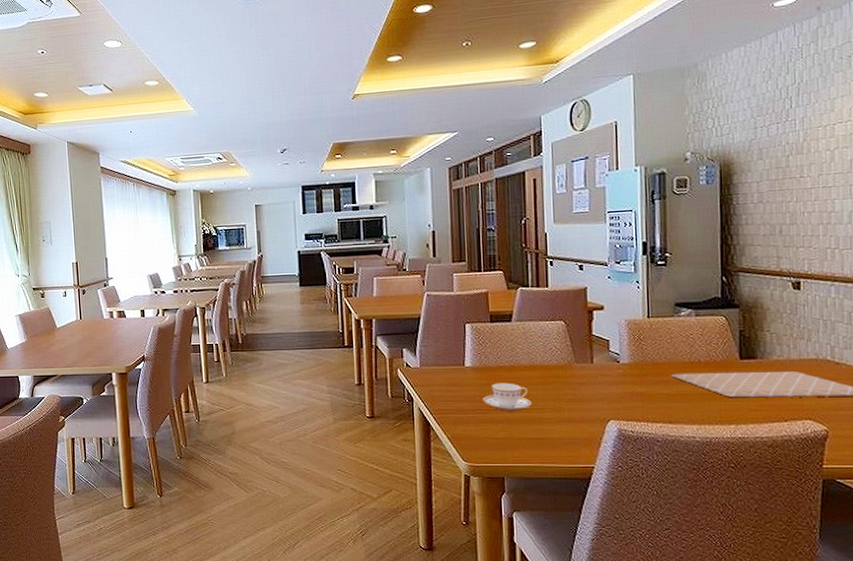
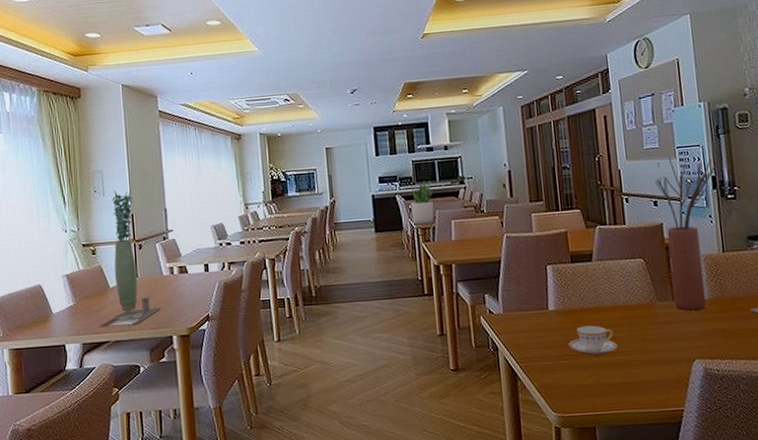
place setting: none [47,337,101,363] -> present [98,297,160,328]
vase: none [59,240,82,349] -> present [112,190,138,311]
planter: none [334,238,357,281] -> present [410,180,434,225]
vase: none [582,222,650,374] -> present [655,157,718,311]

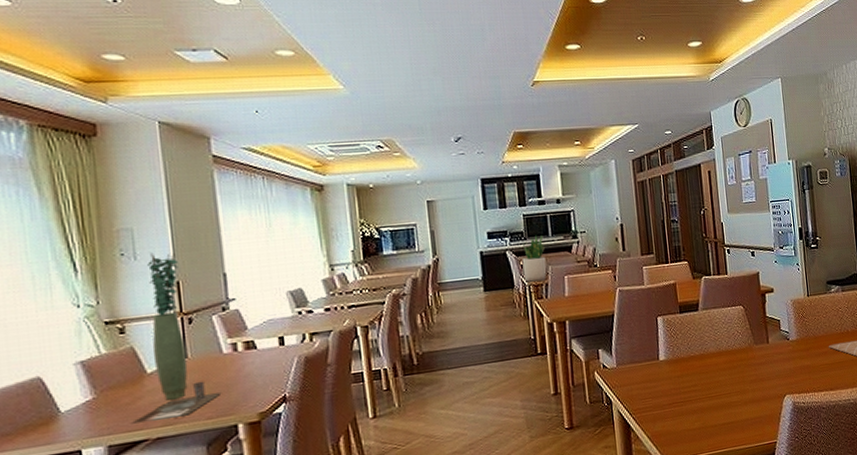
teacup: present [568,325,618,356] -> none [678,371,722,402]
vase: present [655,157,718,311] -> none [752,210,804,352]

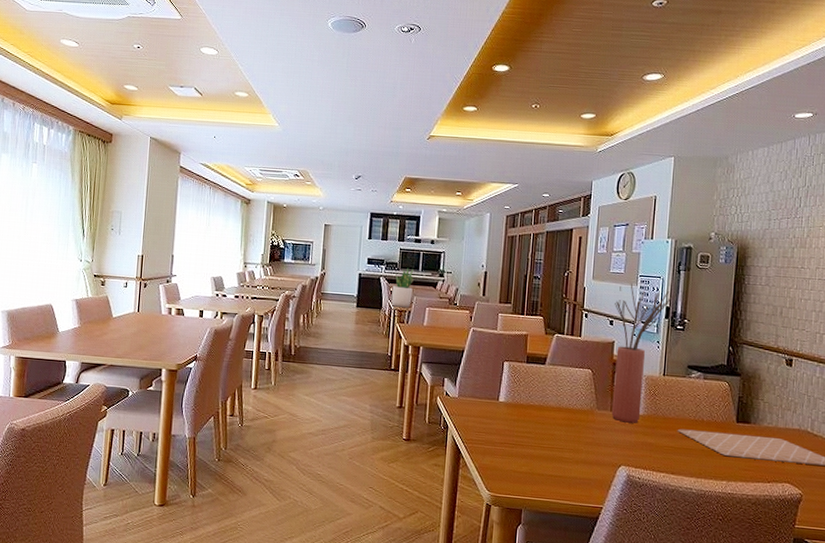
place setting: present [130,381,220,424] -> none [97,330,155,354]
vase: present [147,252,188,400] -> none [118,231,145,340]
vase: none [752,210,804,352] -> present [611,283,674,424]

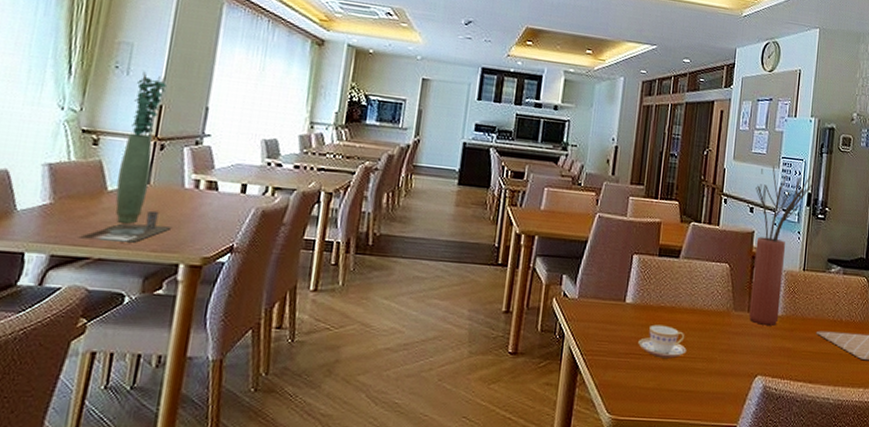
place setting: none [97,330,155,354] -> present [78,210,171,243]
vase: none [118,231,145,340] -> present [115,71,167,224]
planter: present [391,268,415,308] -> none [501,137,532,187]
teacup: none [511,420,555,449] -> present [638,324,687,359]

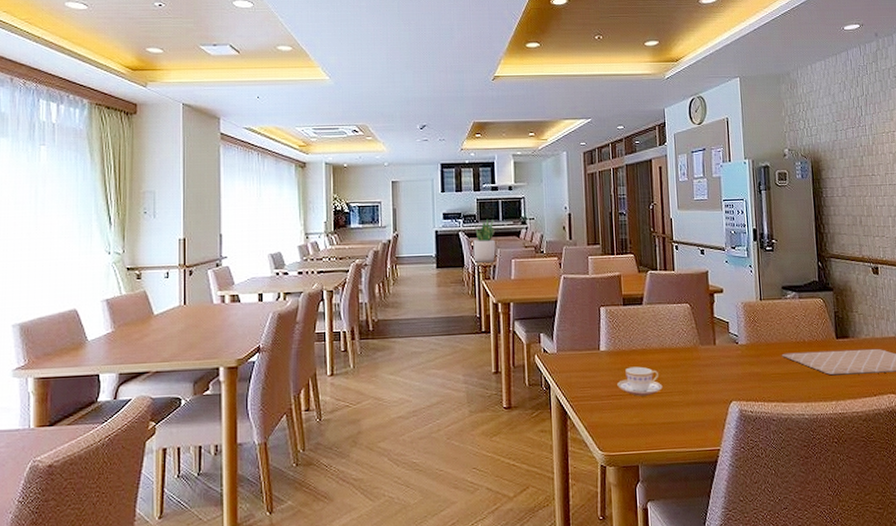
place setting: present [78,210,171,243] -> none [138,326,208,357]
vase: present [115,71,167,224] -> none [160,212,186,340]
planter: none [501,137,532,187] -> present [473,219,496,263]
vase: present [749,166,816,326] -> none [703,209,759,355]

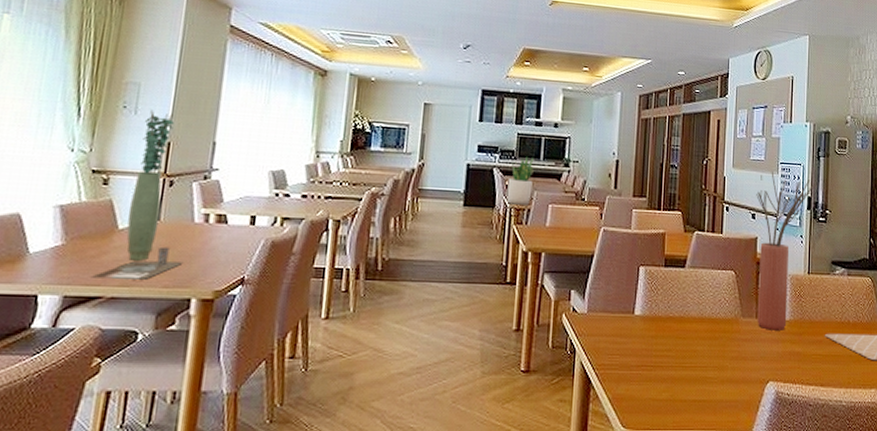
place setting: none [138,326,208,357] -> present [90,246,182,280]
vase: none [160,212,186,340] -> present [126,110,174,261]
teacup: present [617,366,663,396] -> none [649,335,698,369]
vase: none [703,209,759,355] -> present [756,171,815,331]

